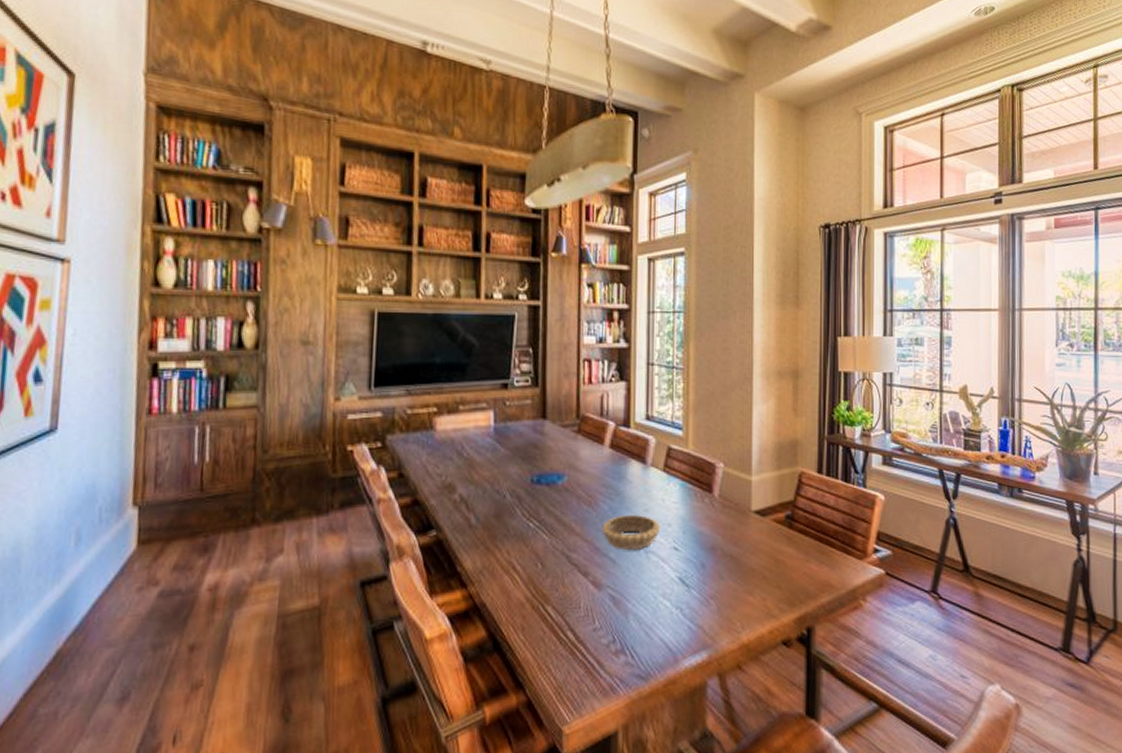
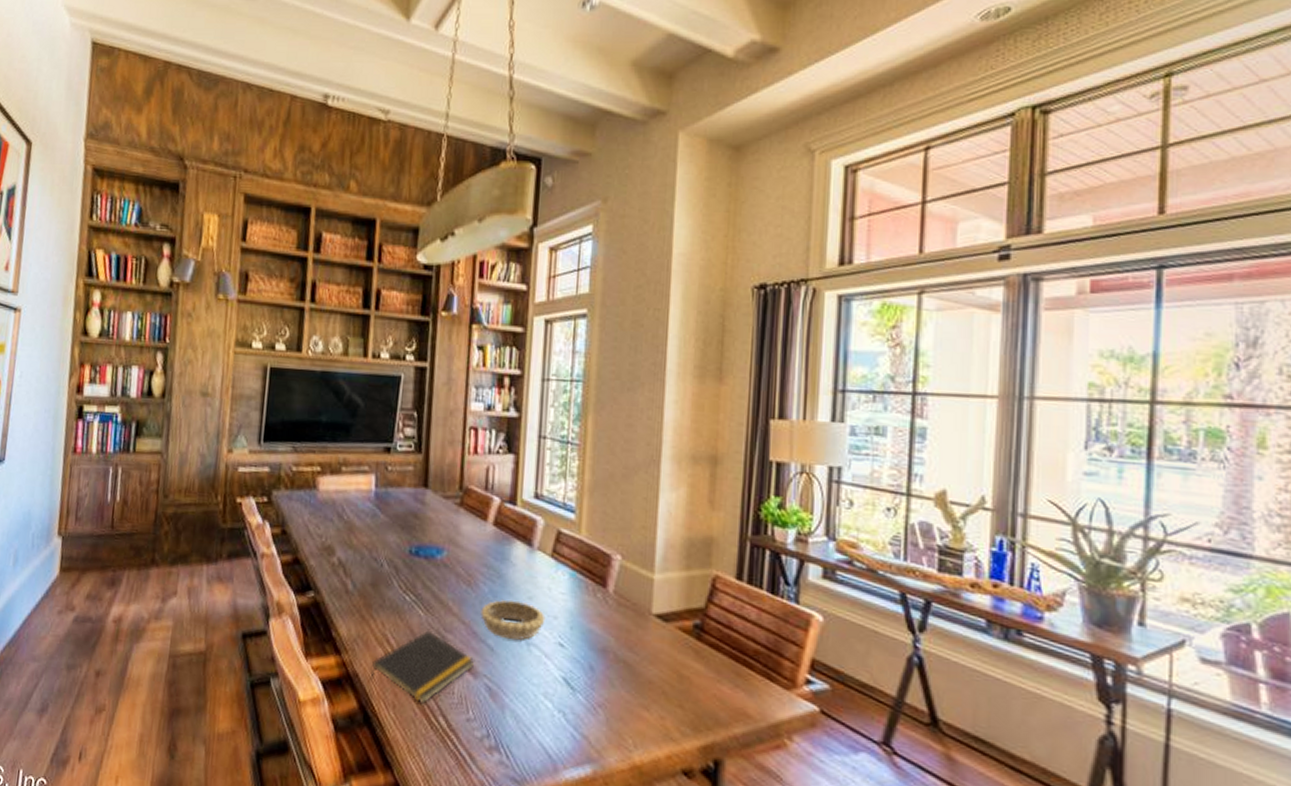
notepad: none [497,552,599,622] -> present [369,630,475,704]

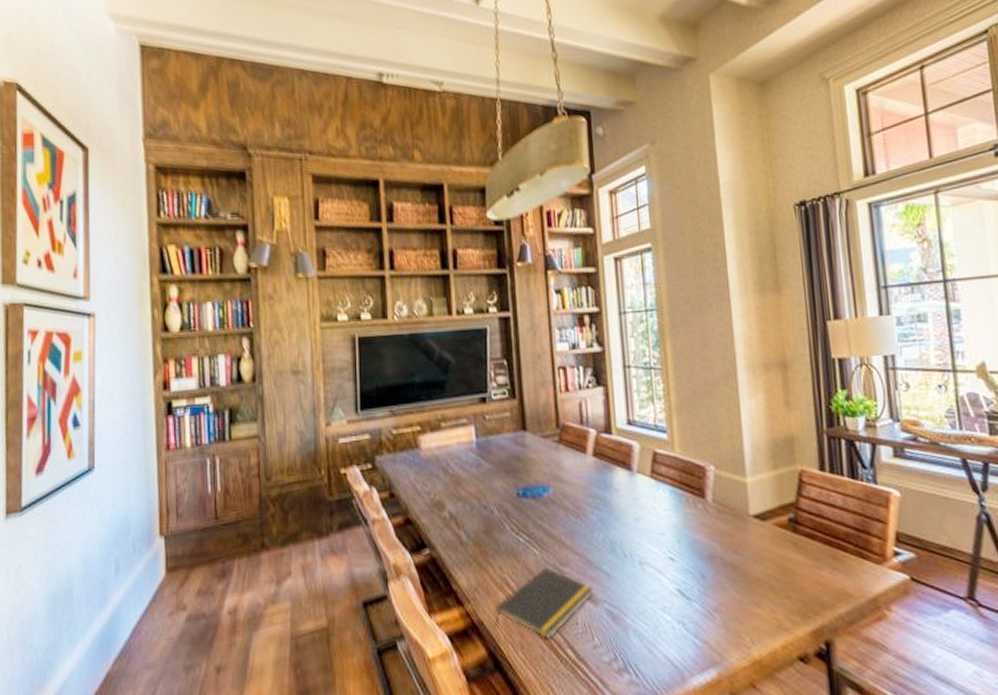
decorative bowl: present [480,599,546,640] -> none [592,524,654,563]

